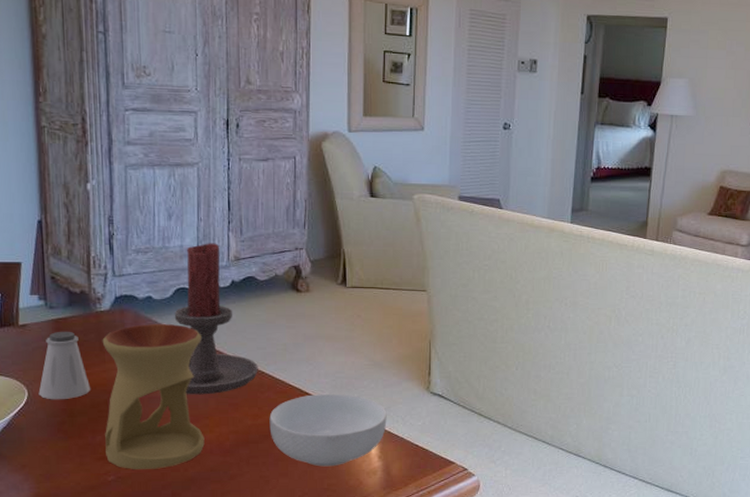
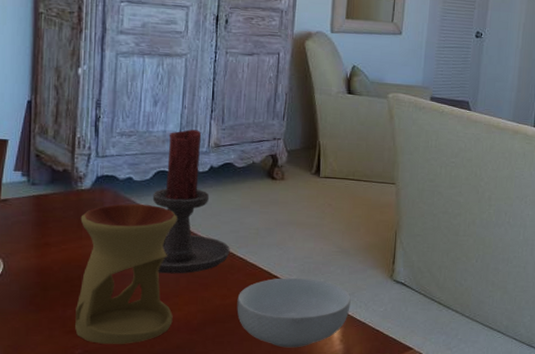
saltshaker: present [38,331,90,400] -> none [14,207,65,274]

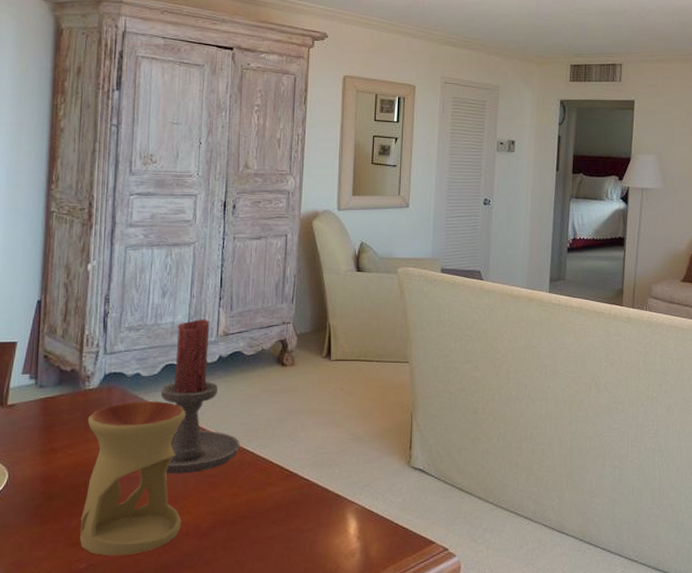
cereal bowl: present [237,277,351,348] -> none [247,470,367,549]

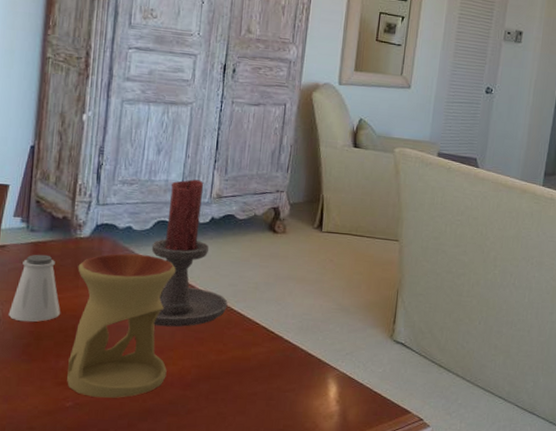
saltshaker: none [19,410,71,482] -> present [8,254,60,322]

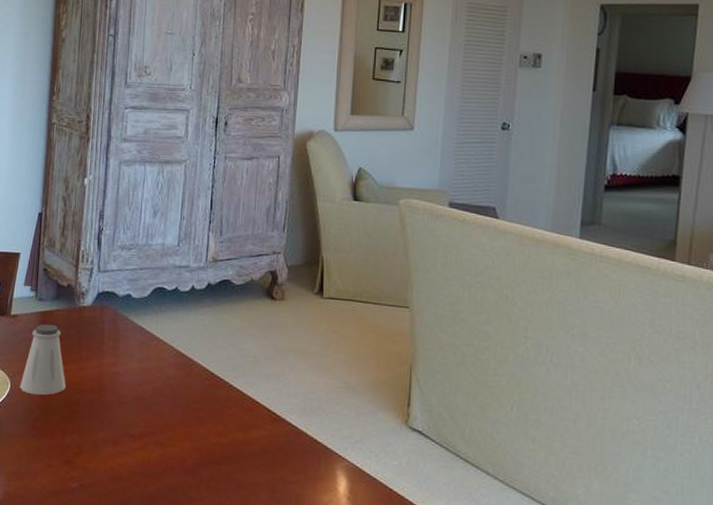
oil burner: present [67,253,176,398] -> none [72,323,174,481]
candle holder: present [151,179,228,327] -> none [150,242,227,405]

